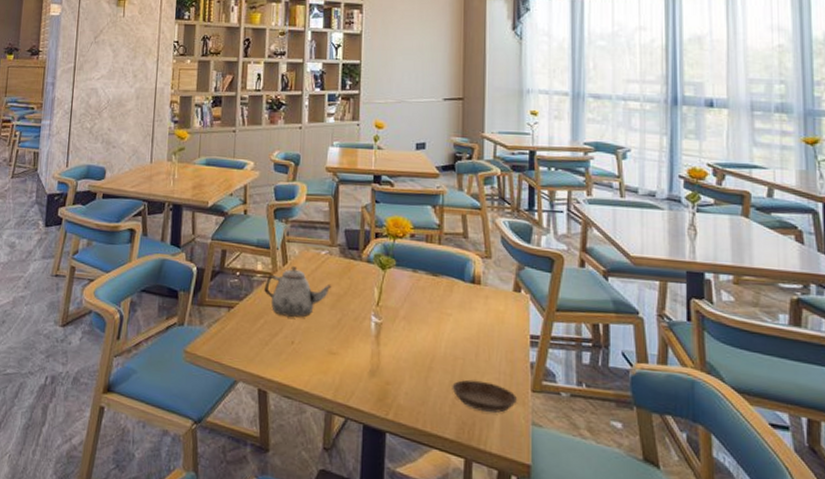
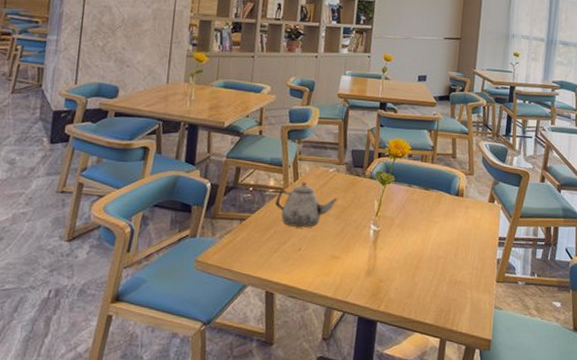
saucer: present [452,379,517,413] -> none [434,275,485,301]

